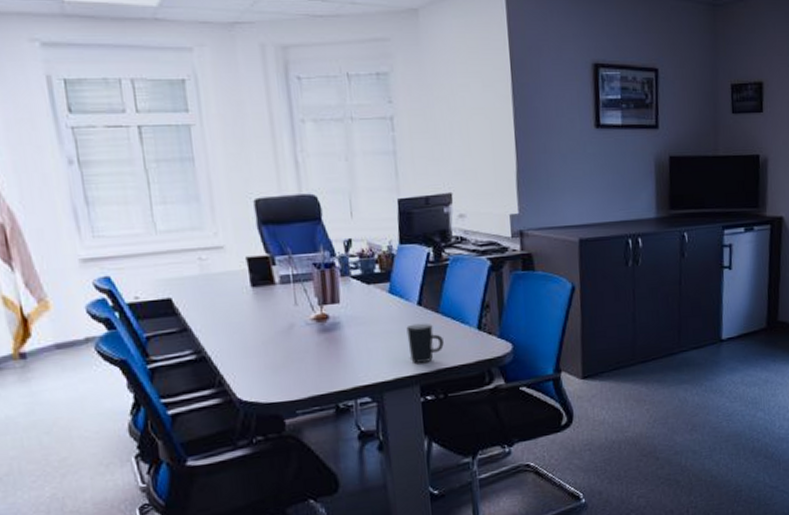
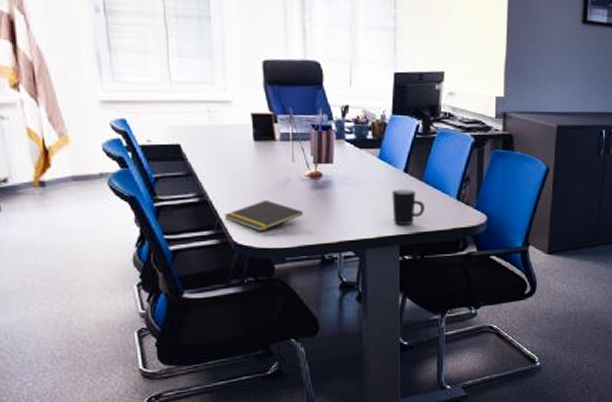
notepad: none [225,349,313,385] -> present [224,199,304,231]

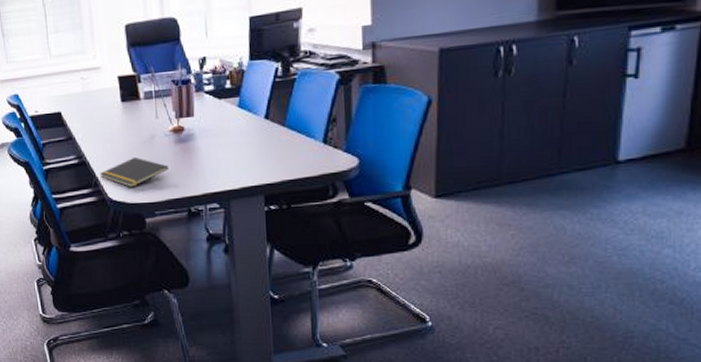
mug: present [392,189,425,225] -> none [253,136,289,174]

